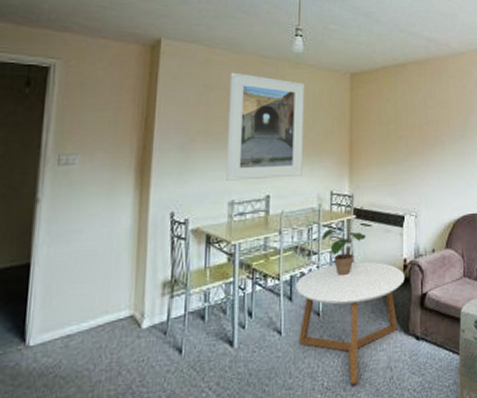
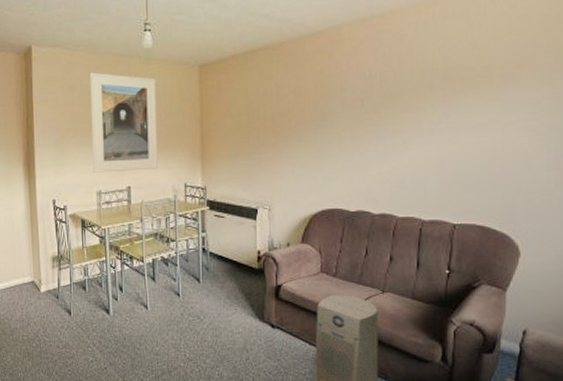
coffee table: present [295,261,405,385] -> none [157,251,259,359]
potted plant: present [321,229,366,277] -> none [178,219,220,263]

